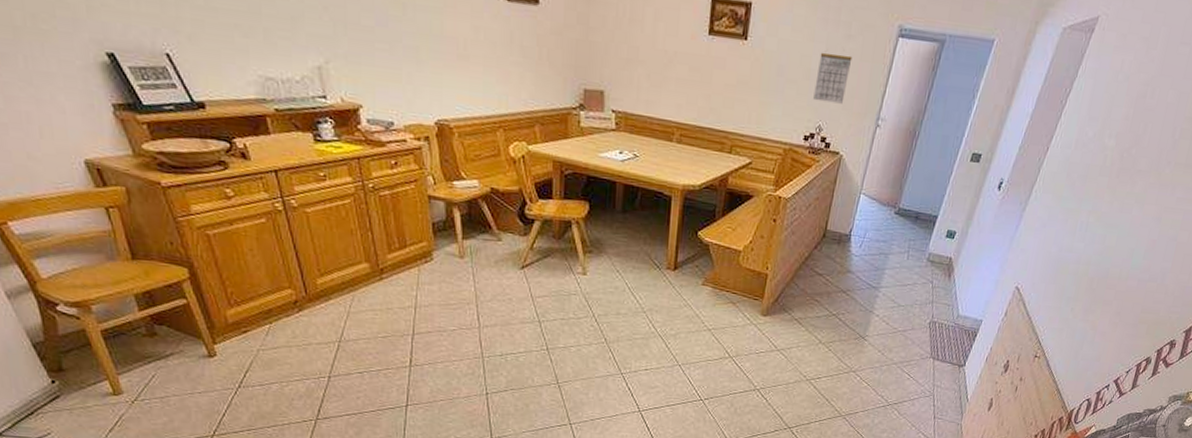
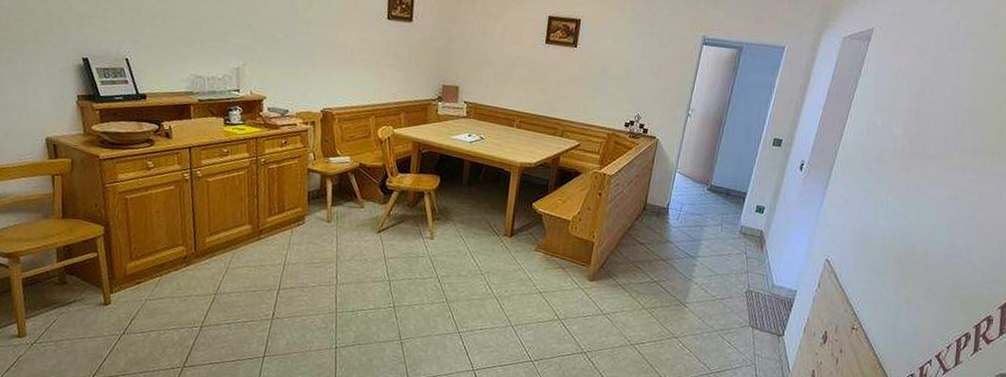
calendar: present [813,52,853,104] -> none [632,56,665,97]

